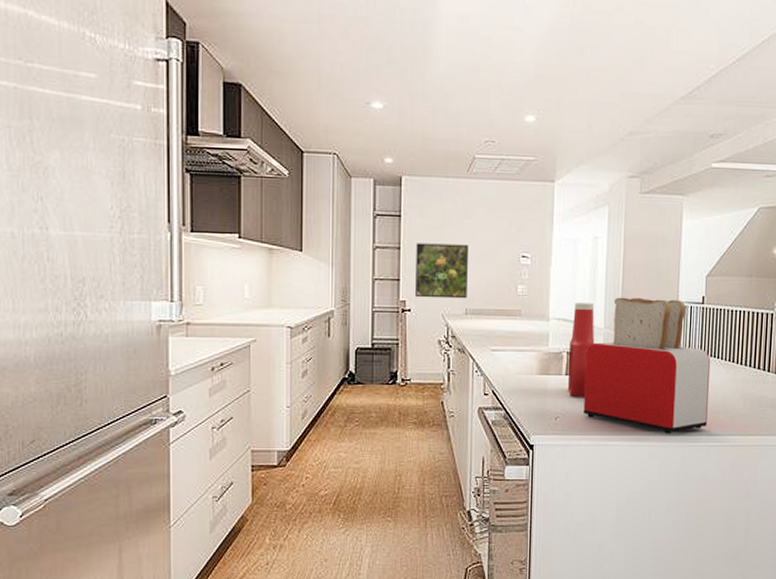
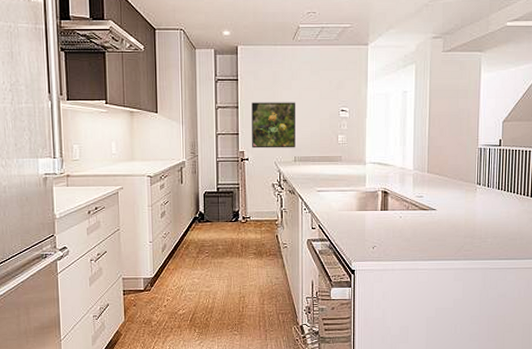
ketchup bottle: present [567,303,595,397] -> none [382,148,406,229]
toaster: present [583,297,711,434] -> none [397,142,508,259]

